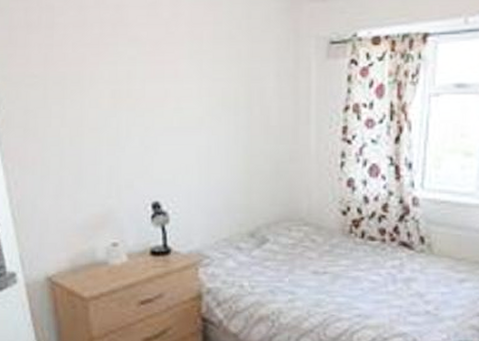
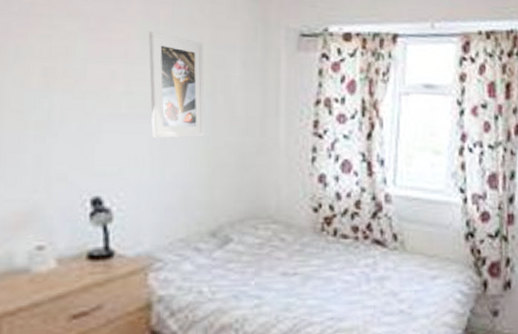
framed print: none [194,51,244,149] -> present [148,31,205,139]

